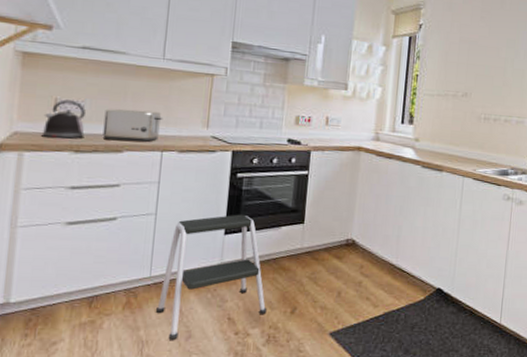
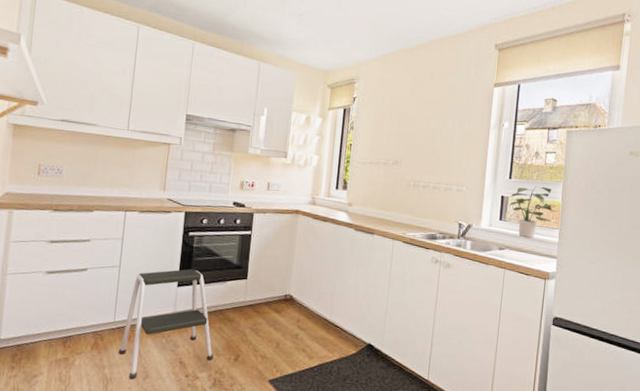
kettle: present [43,99,86,139] -> none [29,165,63,200]
toaster: present [102,108,163,143] -> none [76,173,127,204]

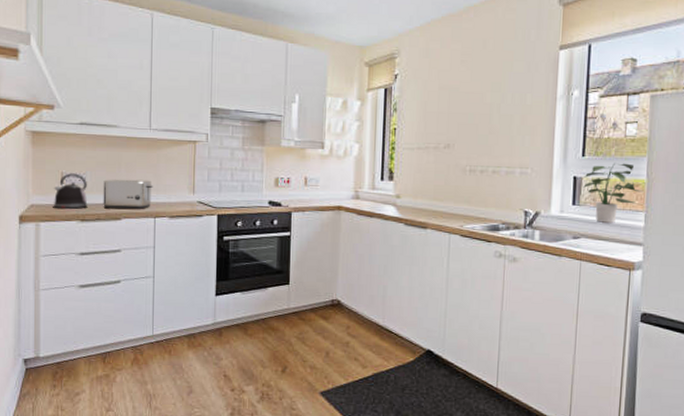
kettle: none [29,165,63,200] -> present [53,173,88,210]
toaster: none [76,173,127,204] -> present [103,179,154,210]
step stool: present [119,268,214,379] -> none [160,276,259,394]

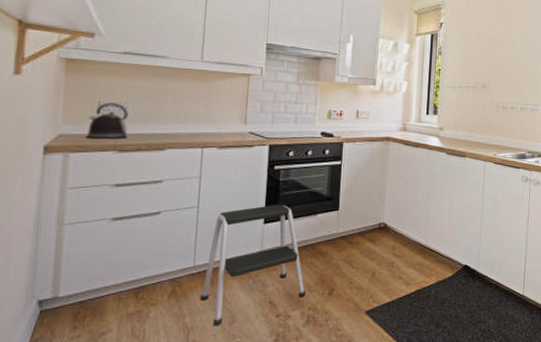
toaster: present [103,179,154,210] -> none [145,109,203,140]
step stool: none [160,276,259,394] -> present [201,204,306,325]

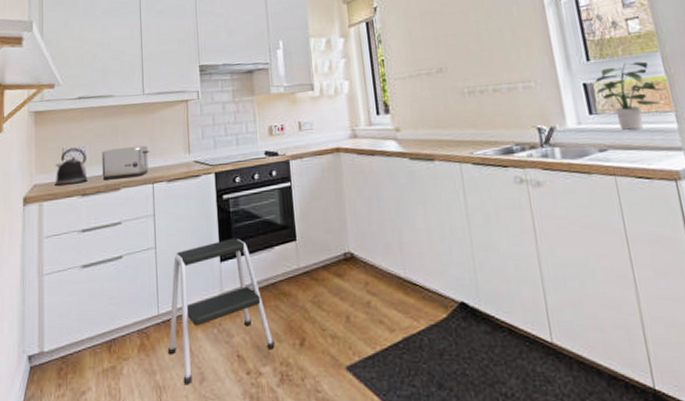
toaster: none [145,109,203,140] -> present [102,145,150,180]

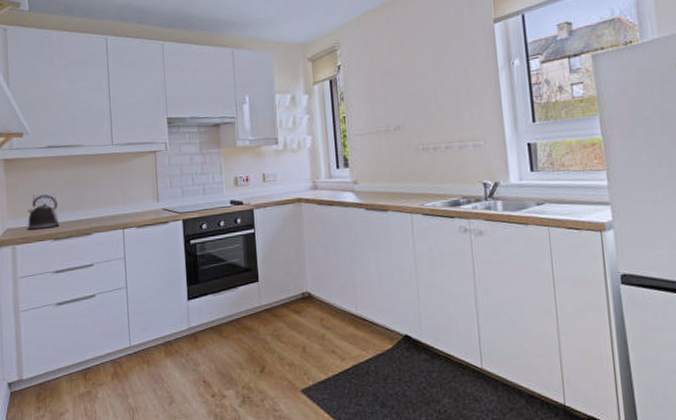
toaster: present [102,145,150,180] -> none [72,193,120,226]
step stool: present [168,238,275,384] -> none [140,279,238,405]
potted plant: present [594,61,665,130] -> none [538,124,600,186]

